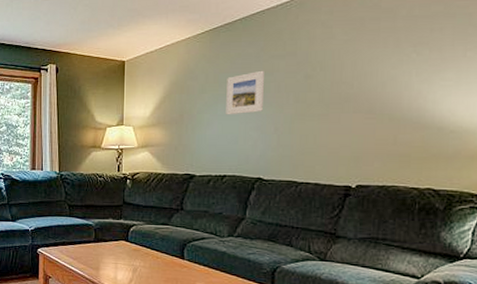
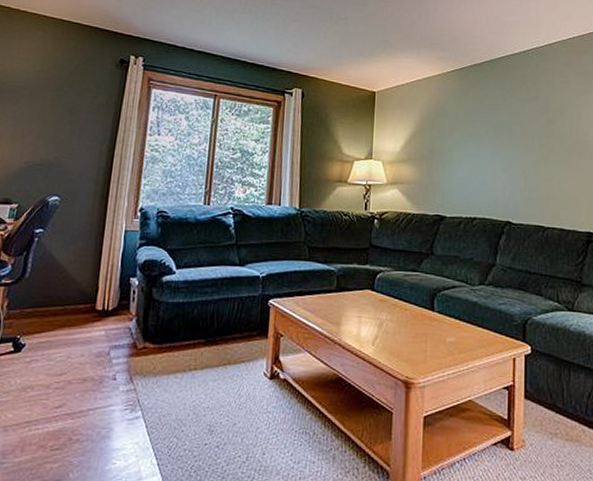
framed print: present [226,70,264,115] -> none [475,112,510,155]

